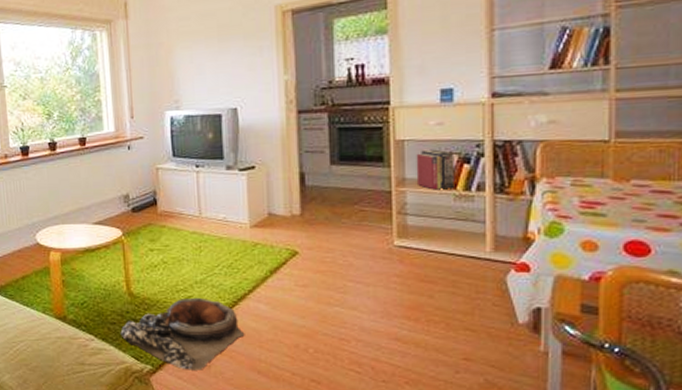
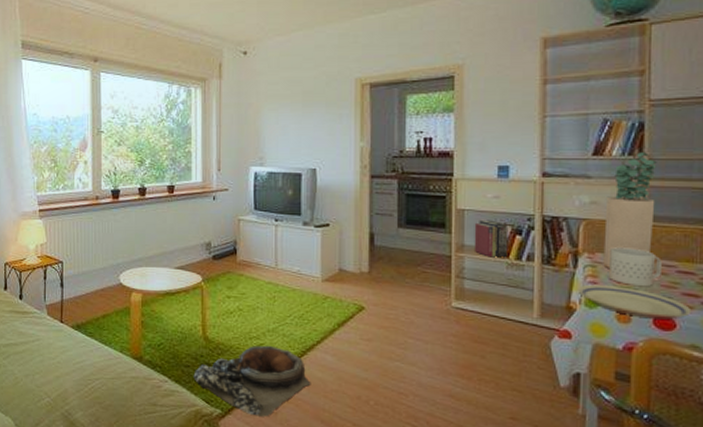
plate: none [537,211,669,245] -> present [579,284,692,320]
vase: none [564,54,626,193] -> present [603,146,657,268]
mug: none [572,169,633,211] -> present [609,247,662,287]

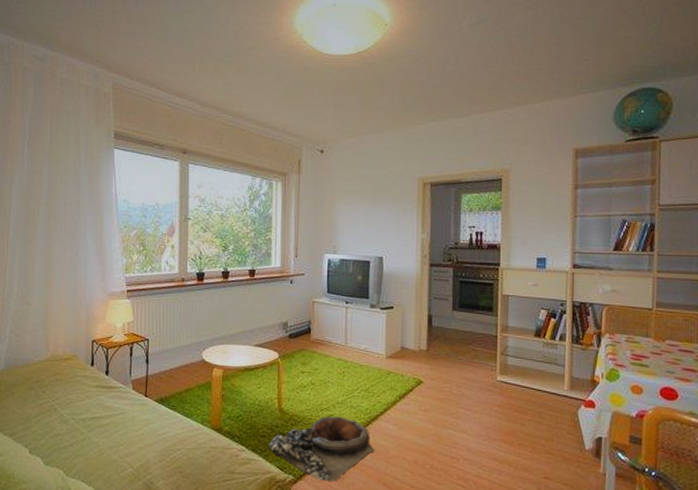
books: present [474,219,509,258] -> none [516,304,545,338]
plate: present [579,284,692,320] -> none [602,361,690,391]
vase: present [603,146,657,268] -> none [621,244,664,347]
mug: present [609,247,662,287] -> none [626,329,667,363]

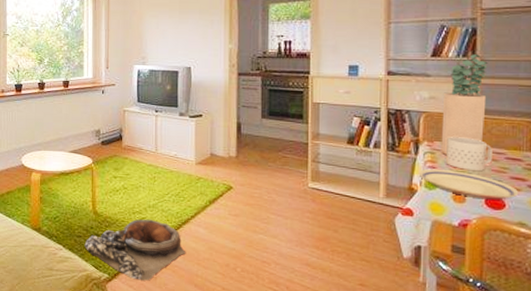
plate: none [602,361,690,391] -> present [420,168,519,200]
vase: none [621,244,664,347] -> present [441,49,488,155]
mug: none [626,329,667,363] -> present [446,137,492,172]

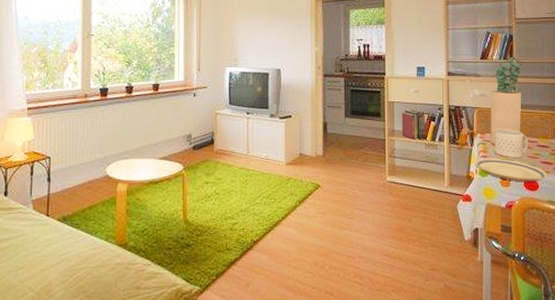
dog bed: present [84,219,186,281] -> none [174,224,278,289]
books: none [328,112,358,145] -> present [401,109,426,140]

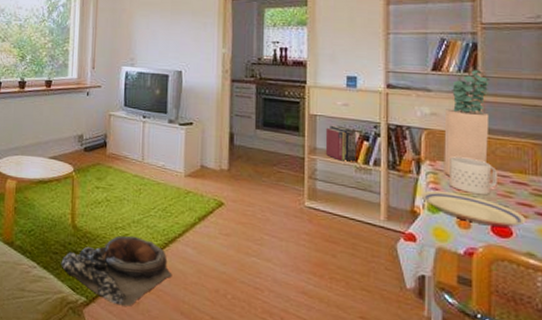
dog bed: none [174,224,278,289] -> present [61,235,172,307]

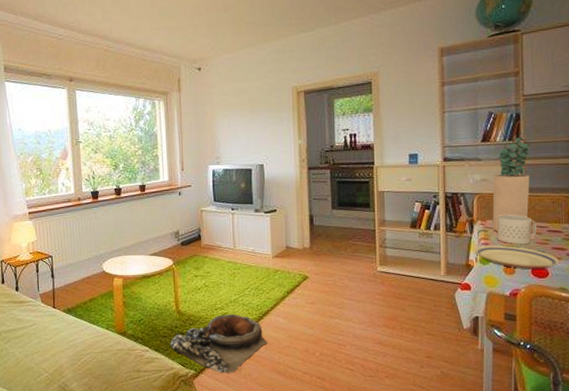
books: present [325,125,357,162] -> none [392,198,420,229]

